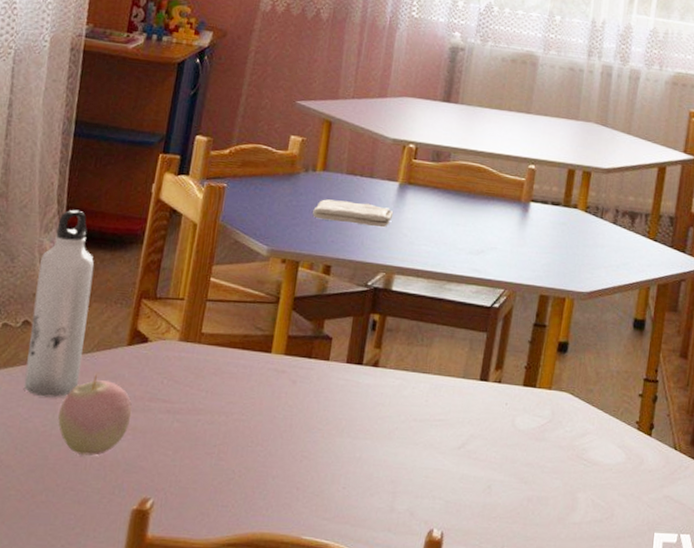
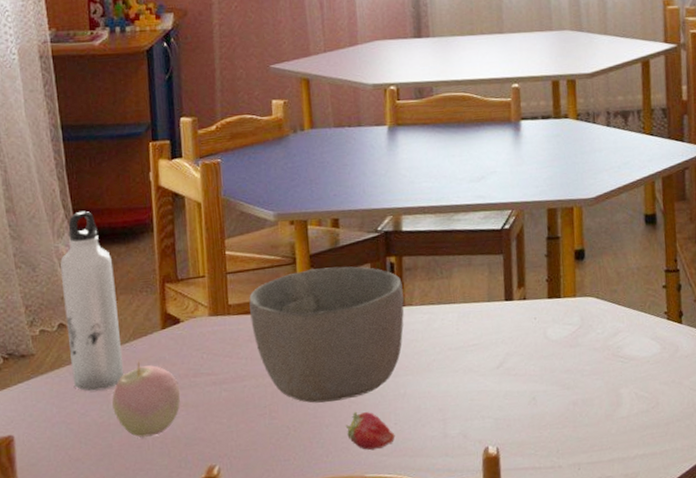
bowl: none [219,312,381,453] -> present [249,266,404,403]
fruit: none [292,467,341,512] -> present [345,411,395,451]
washcloth: present [312,199,394,228] -> none [309,152,389,176]

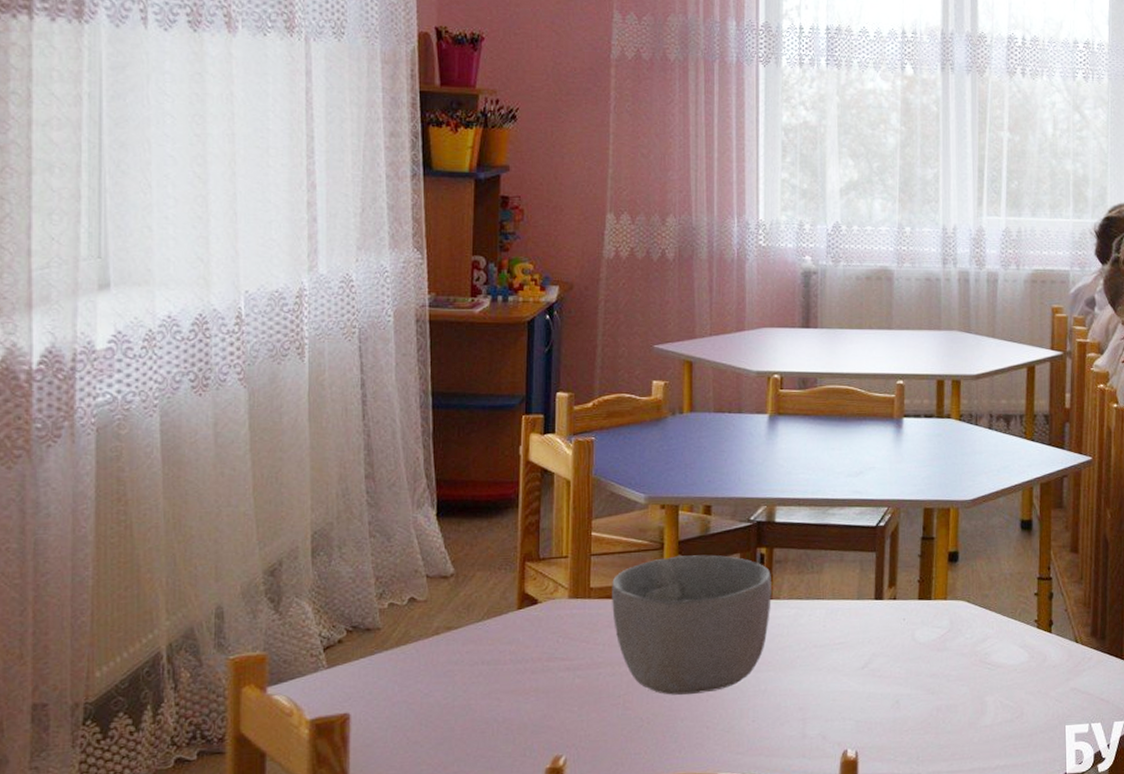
water bottle: present [60,211,125,392] -> none [418,481,474,671]
apple: present [112,362,181,438] -> none [459,642,532,722]
fruit: present [345,411,395,451] -> none [701,705,752,748]

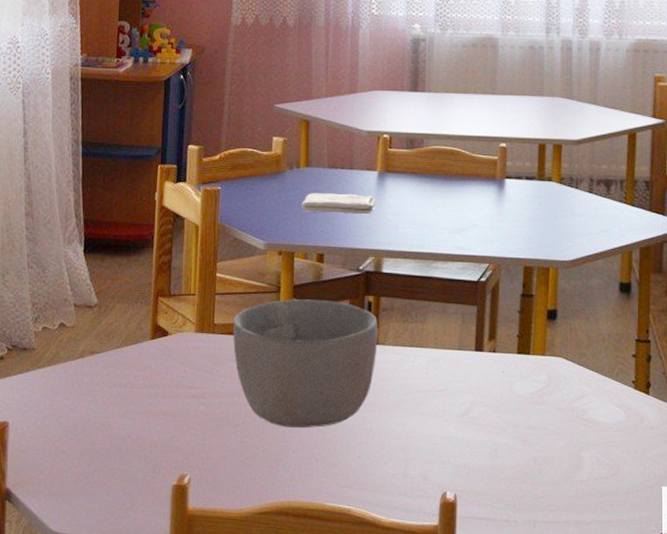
washcloth: none [685,439,767,461] -> present [301,193,376,215]

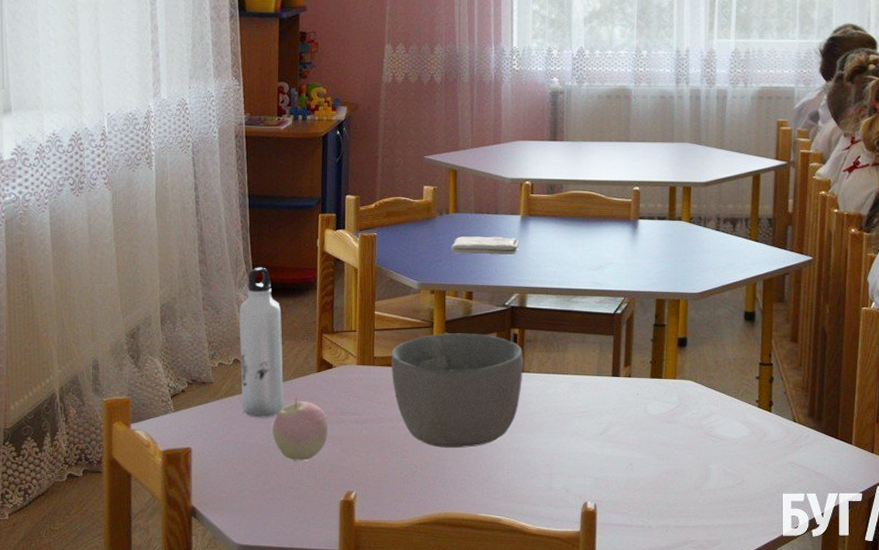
water bottle: none [66,221,114,390] -> present [239,267,284,418]
apple: none [99,367,162,439] -> present [272,397,329,461]

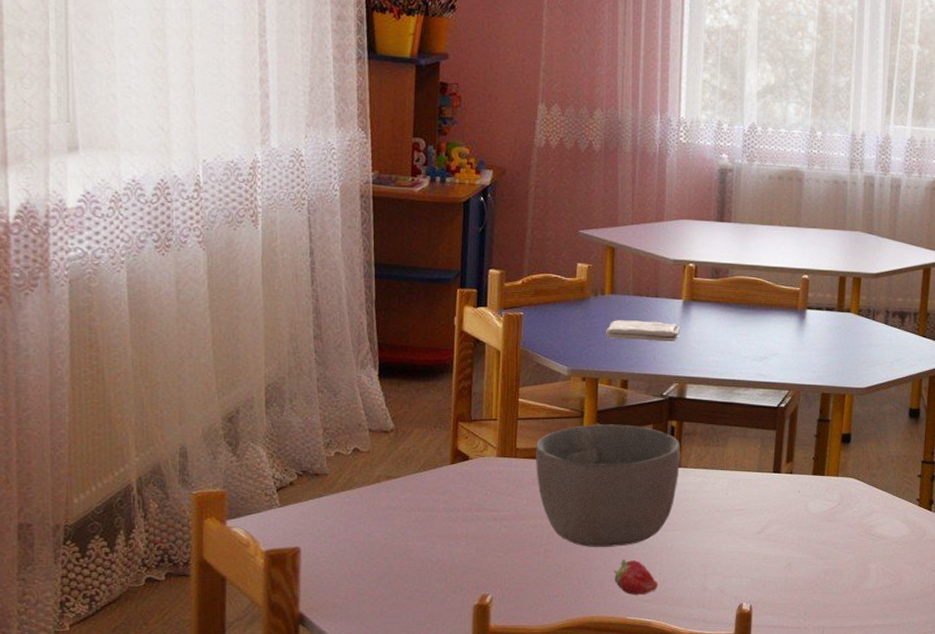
water bottle: present [239,267,284,418] -> none [361,345,412,514]
apple: present [272,397,329,461] -> none [397,492,463,561]
fruit: none [464,458,507,494] -> present [613,558,659,596]

